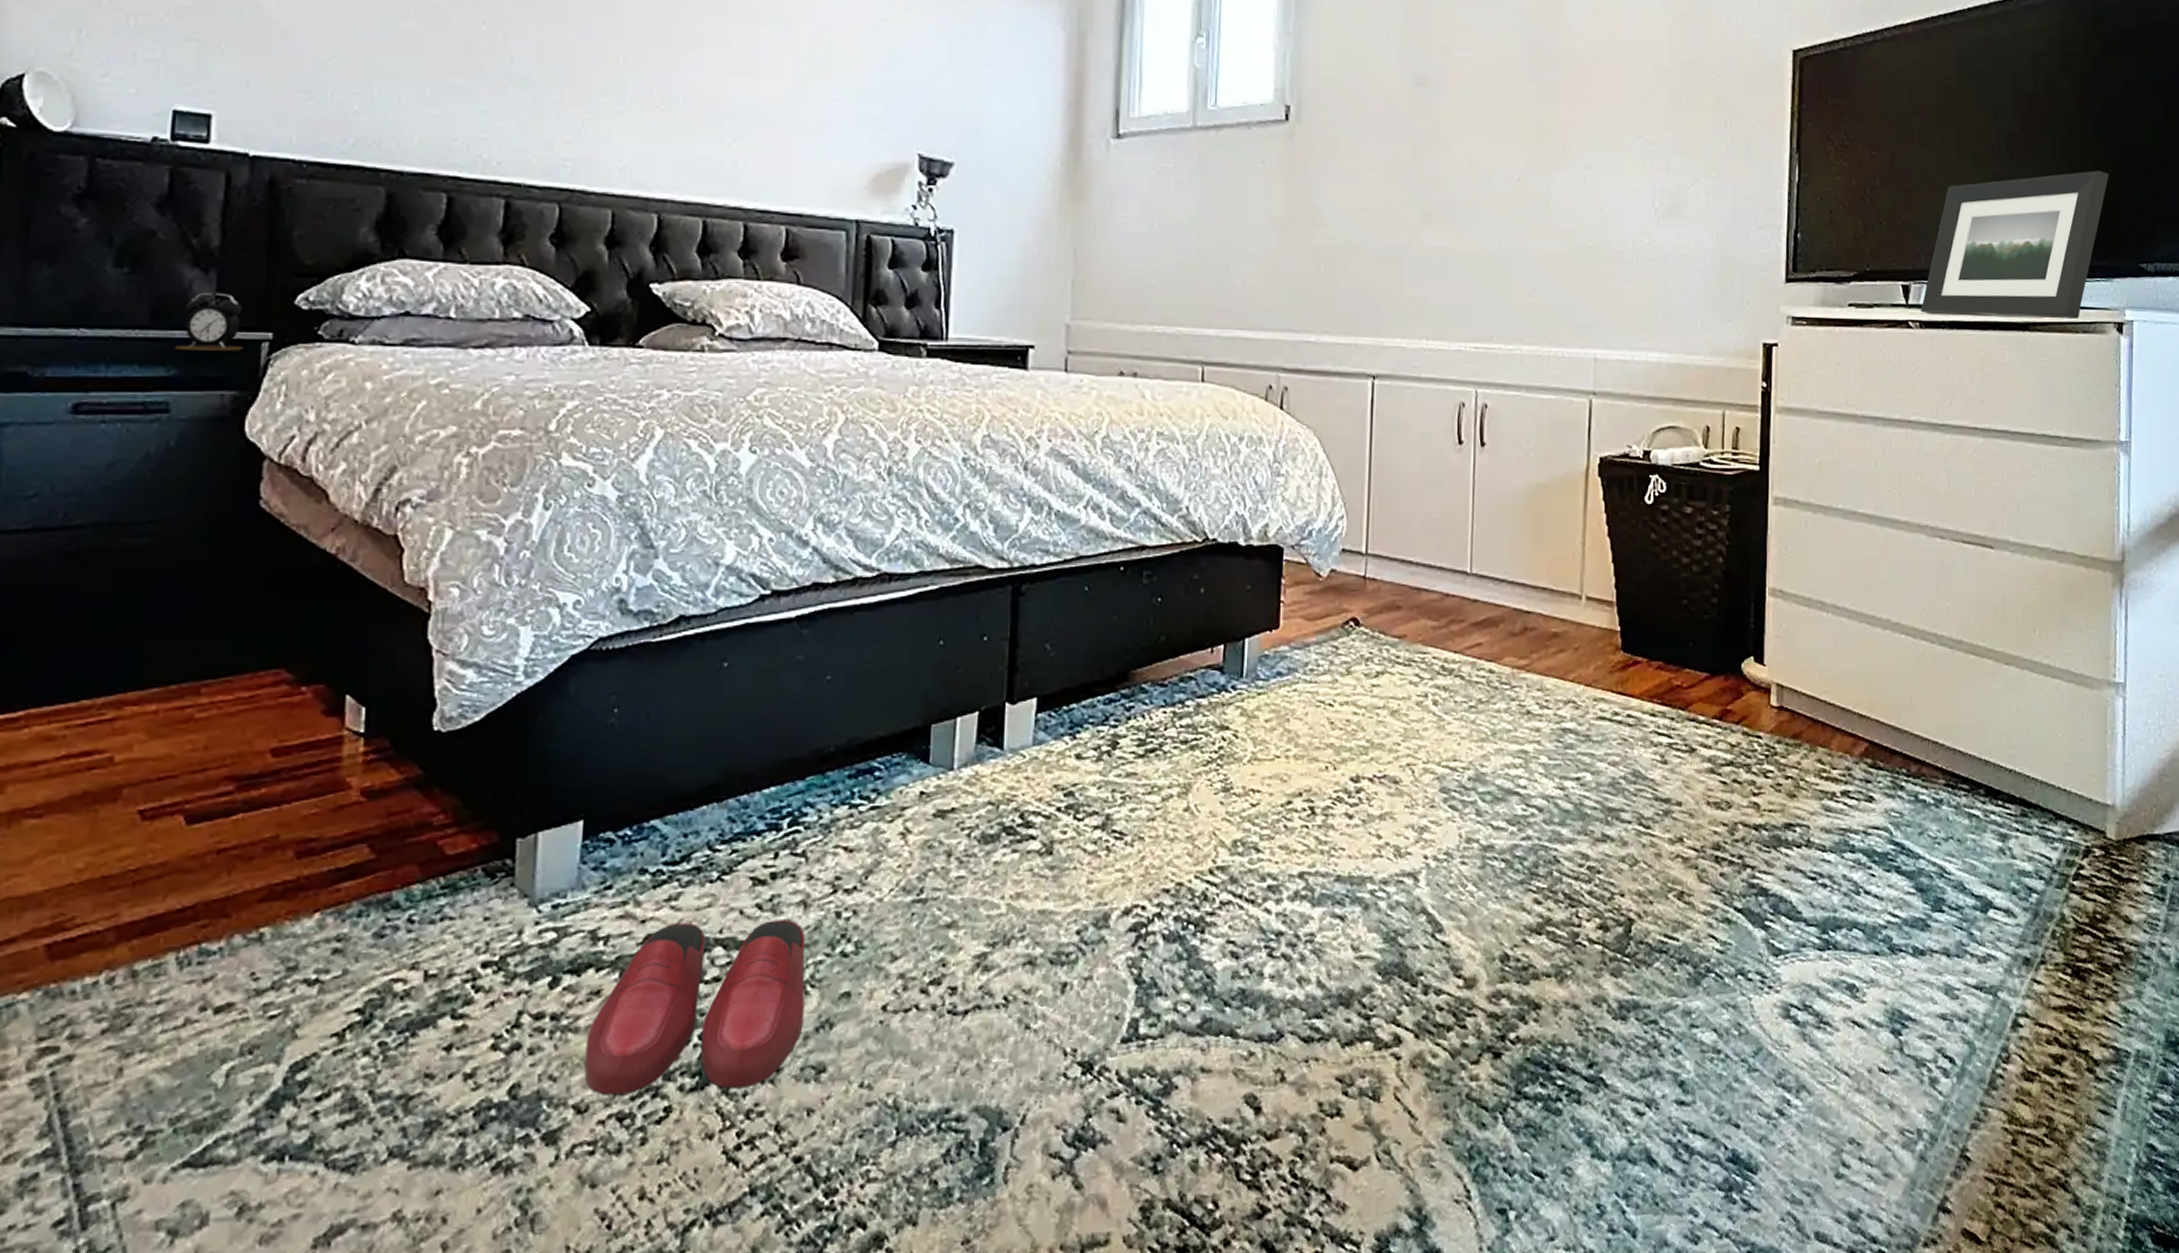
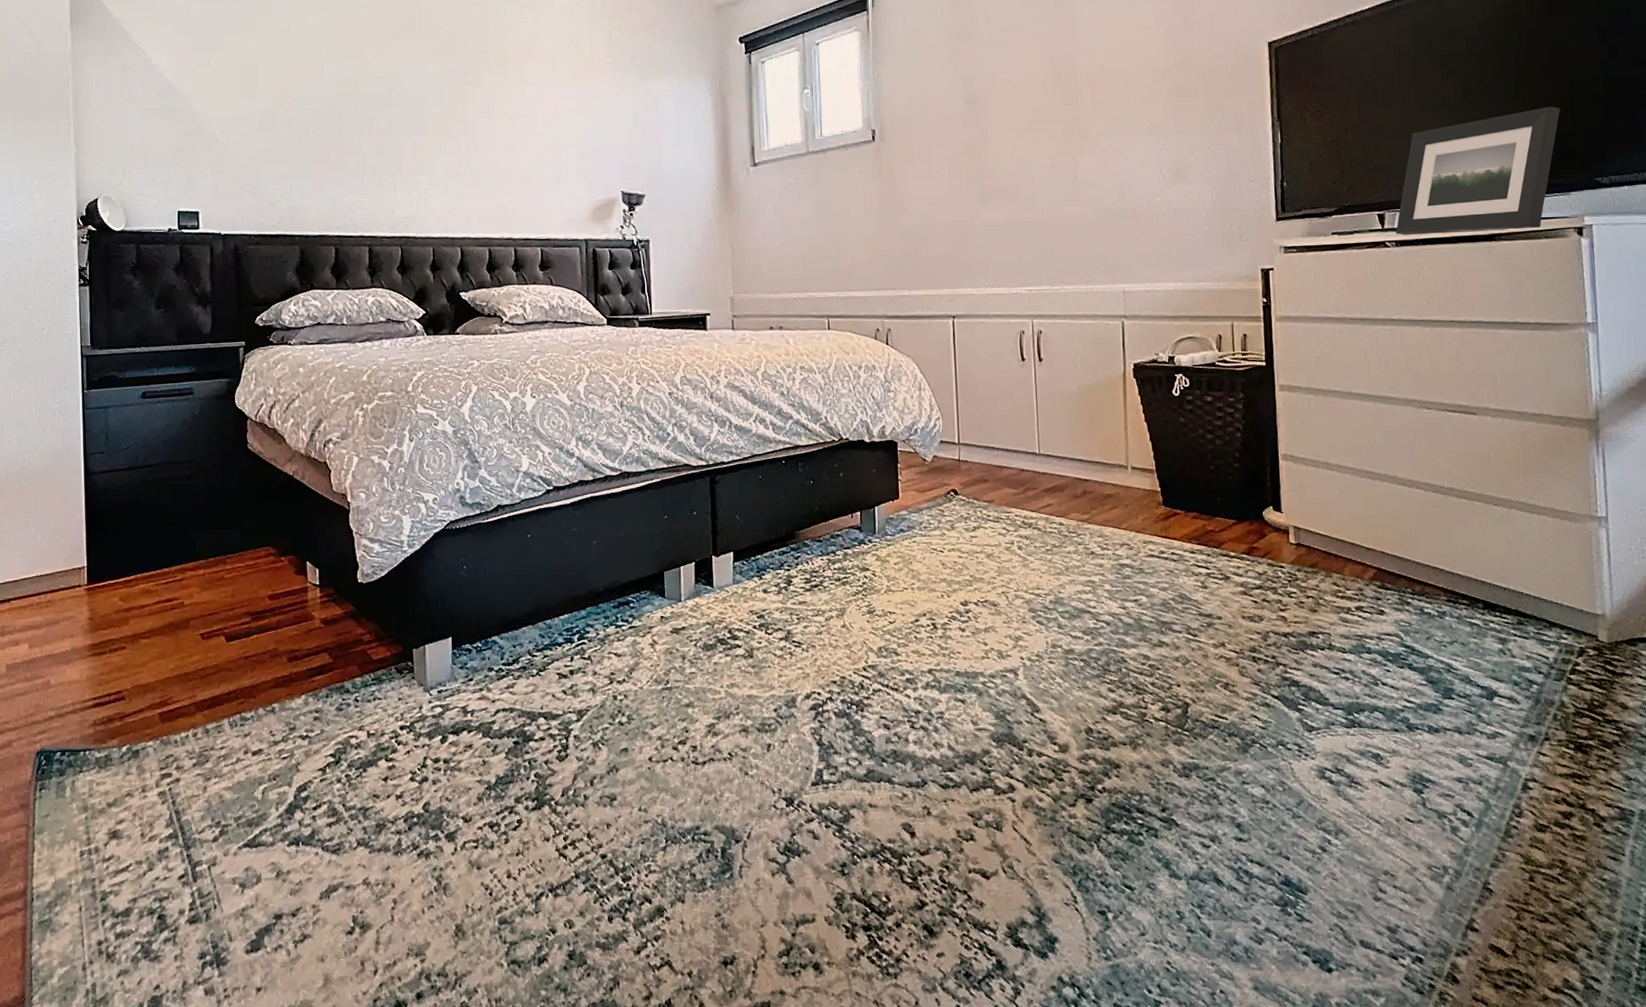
alarm clock: present [175,293,243,352] -> none [193,320,229,356]
slippers: present [584,920,806,1095] -> none [466,701,599,811]

